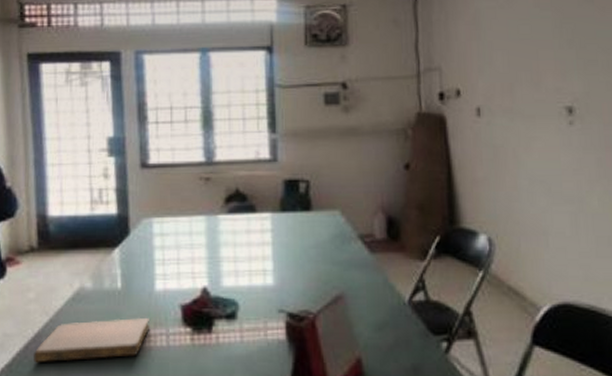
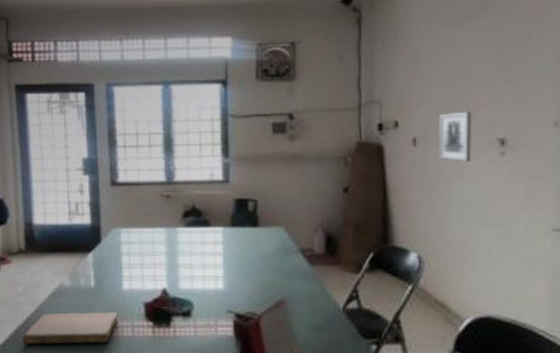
wall art: none [503,78,539,134] -> present [438,111,472,163]

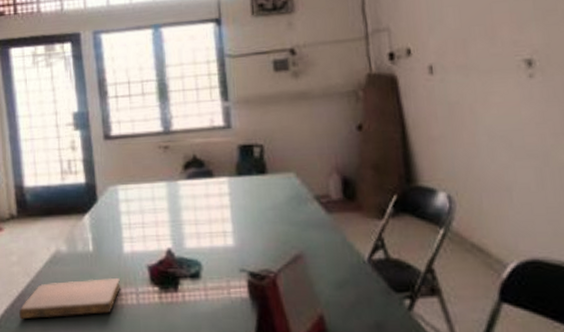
wall art: present [438,111,472,163] -> none [456,32,497,89]

